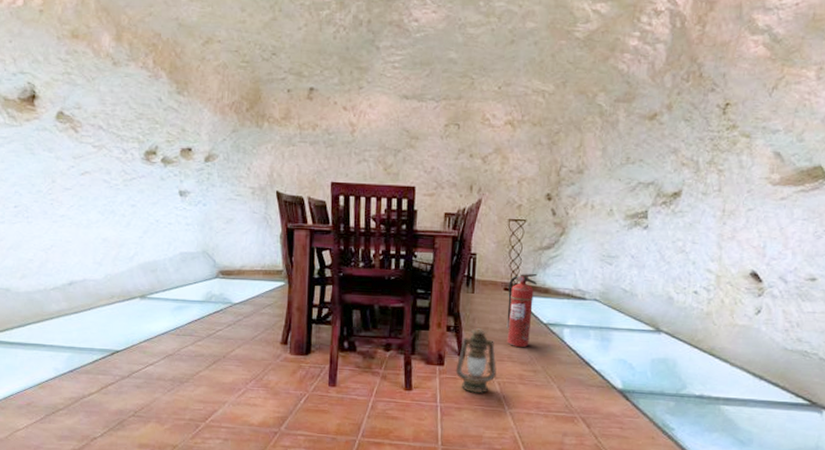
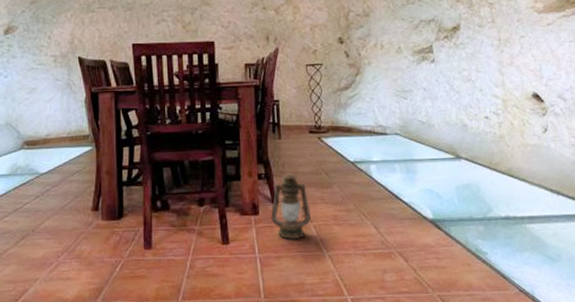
fire extinguisher: present [506,273,537,348] -> none [313,114,340,189]

